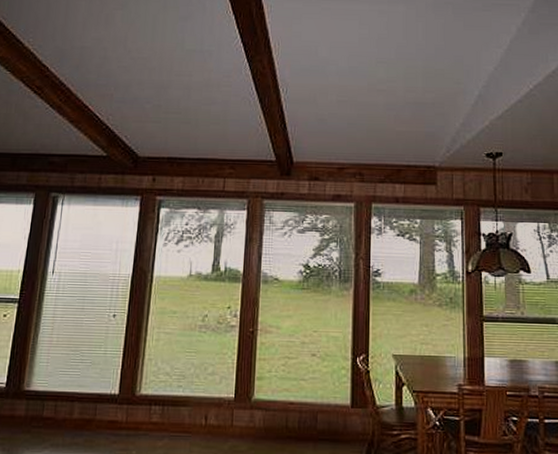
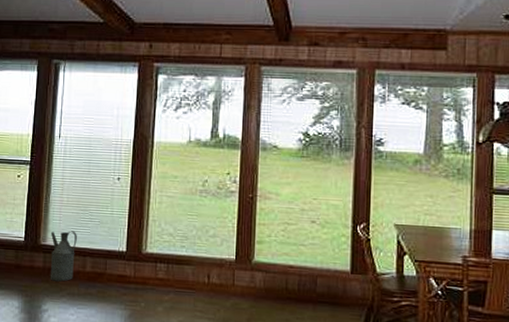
watering can: none [32,373,66,432] -> present [50,231,77,282]

